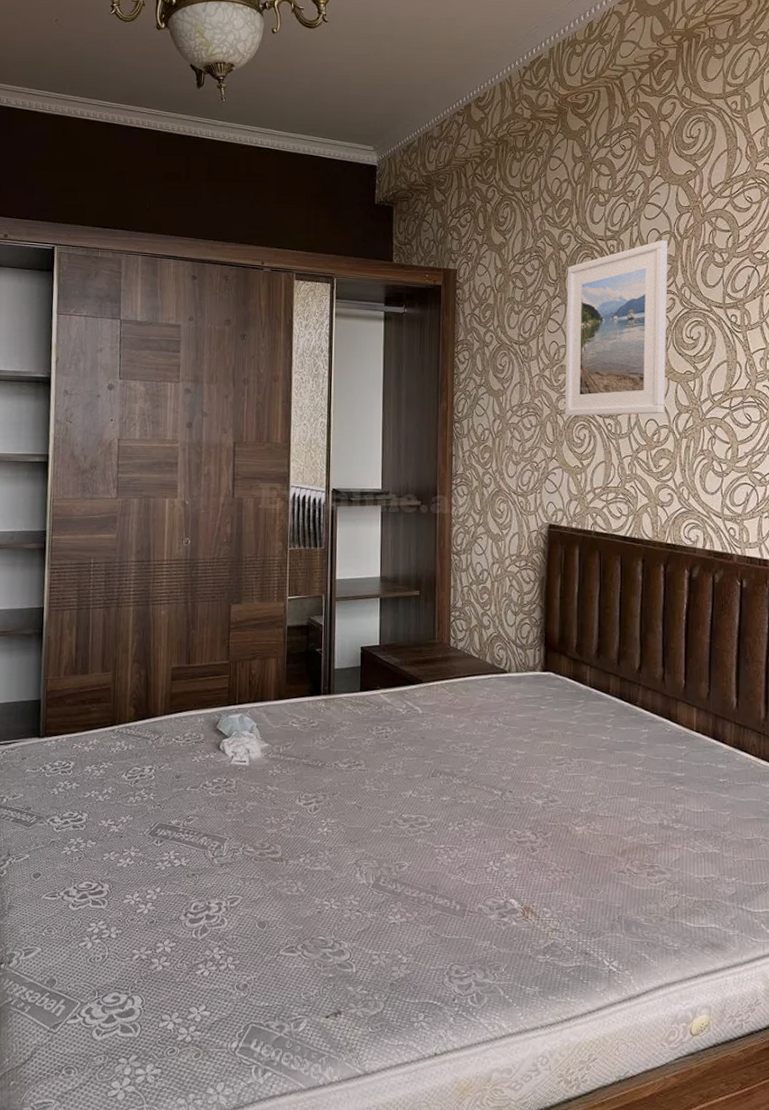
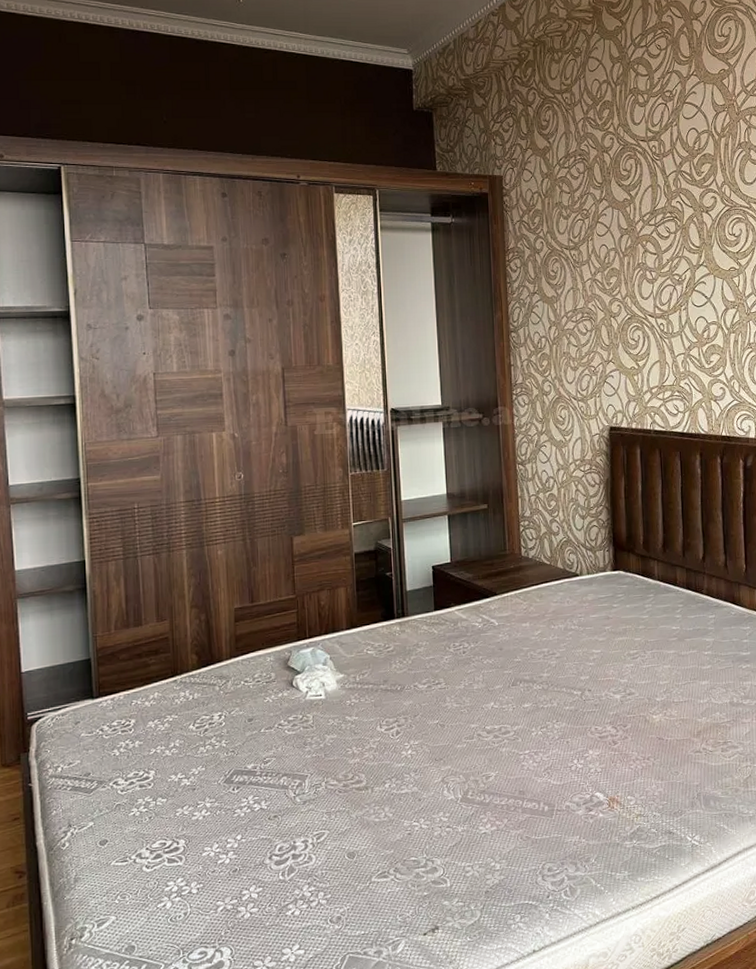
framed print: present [564,240,668,417] -> none [612,139,713,319]

